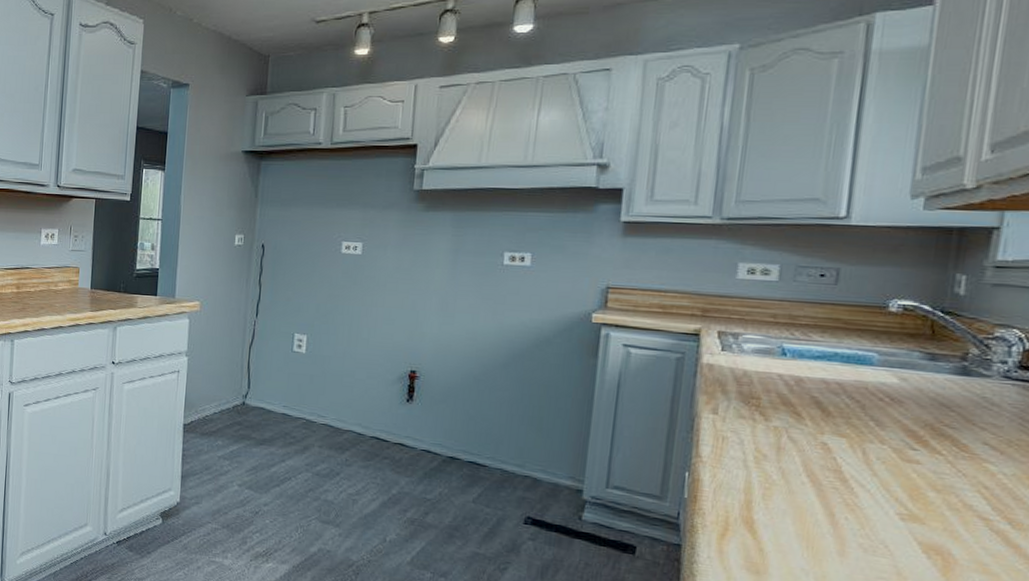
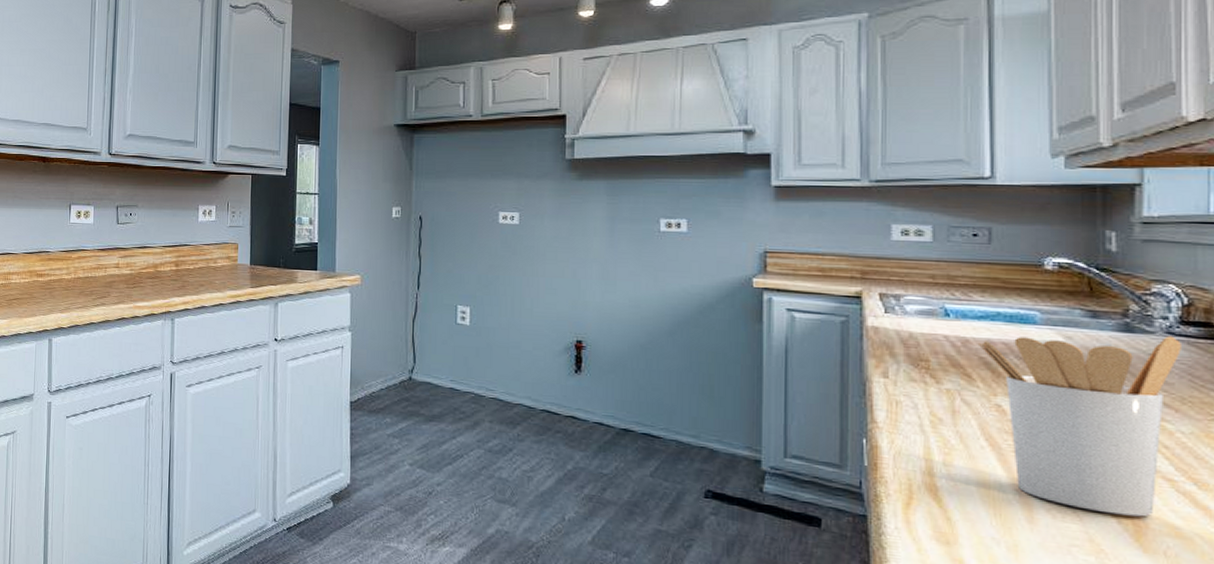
utensil holder: none [811,377,1017,553] -> present [977,336,1181,517]

